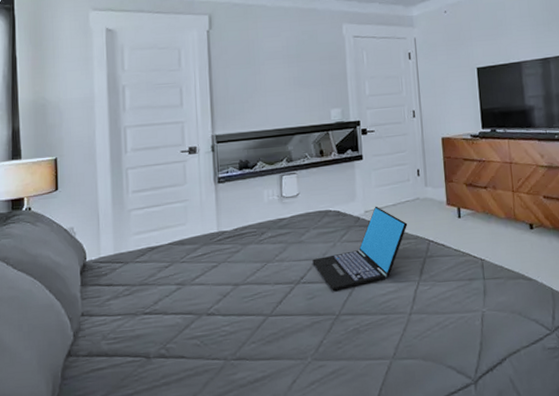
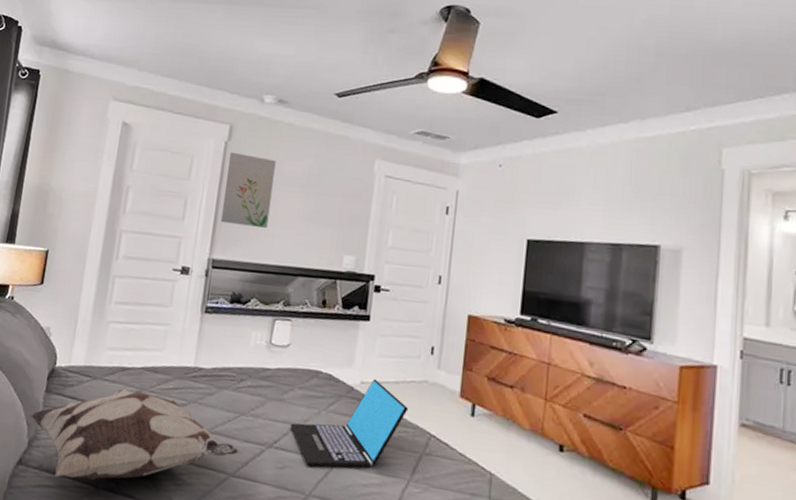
decorative pillow: none [70,263,272,359] -> present [30,388,239,480]
wall art: none [213,38,260,102] -> present [220,152,276,228]

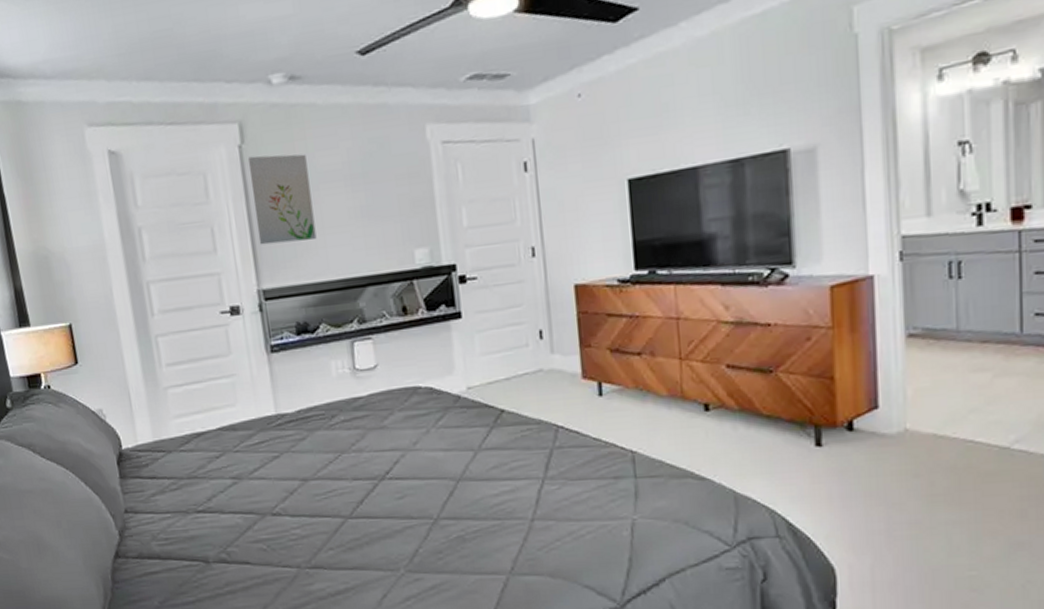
decorative pillow: present [30,388,239,480] -> none [112,453,350,561]
laptop: present [290,378,409,468] -> none [399,380,527,489]

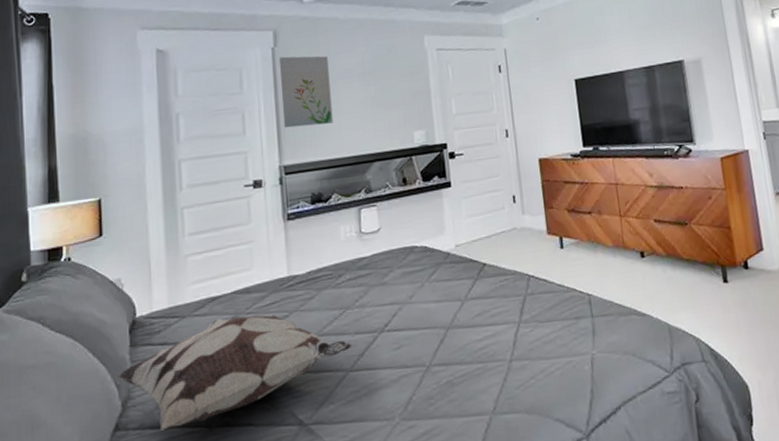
decorative pillow: none [112,453,350,561] -> present [118,314,352,431]

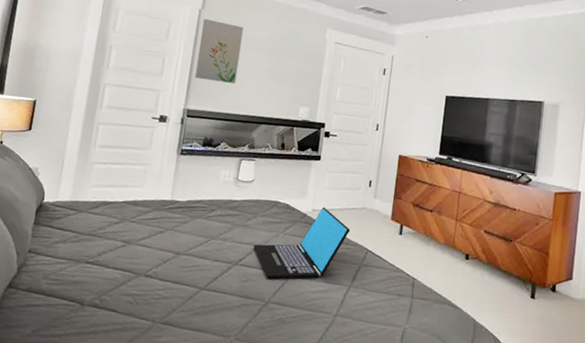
decorative pillow: present [118,314,352,431] -> none [19,219,210,298]
laptop: none [397,238,505,339] -> present [253,206,351,279]

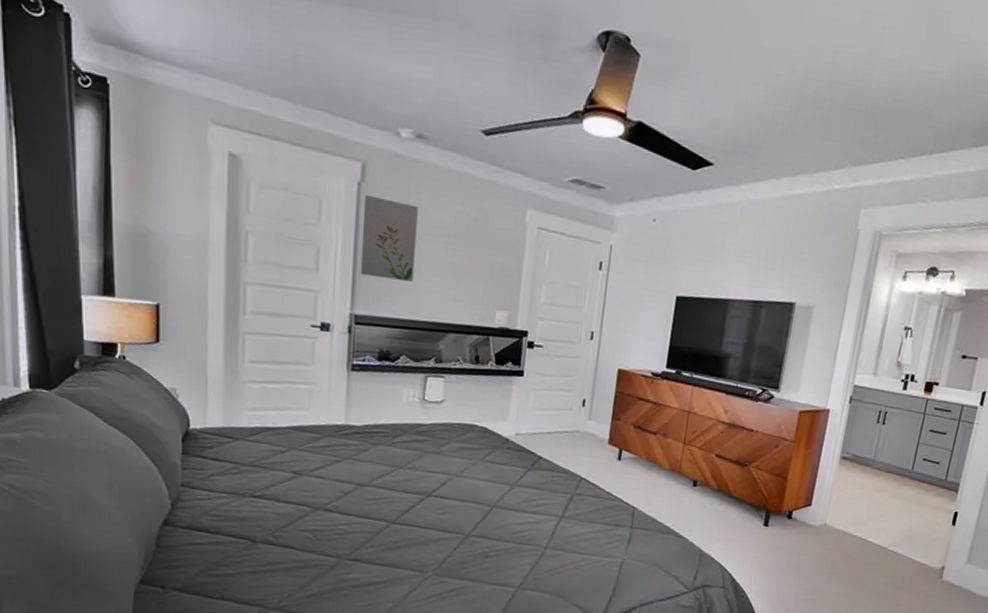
laptop: present [253,206,351,279] -> none [448,430,561,511]

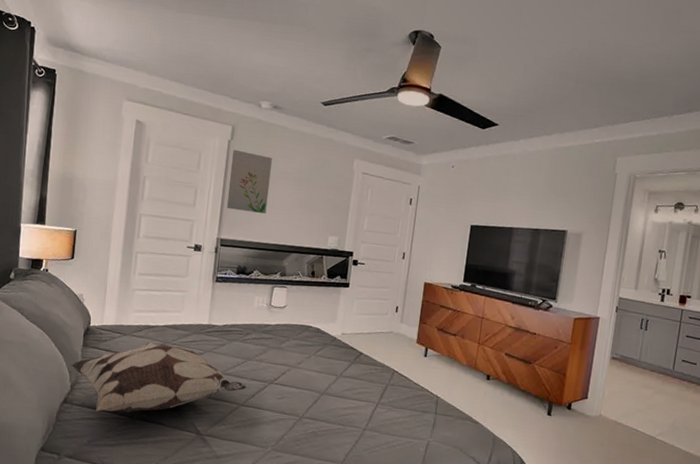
decorative pillow: none [169,448,399,535] -> present [71,342,247,412]

